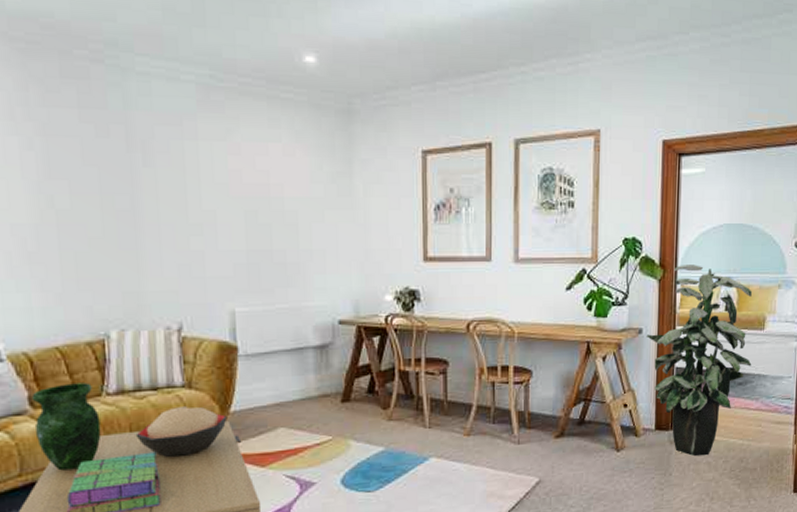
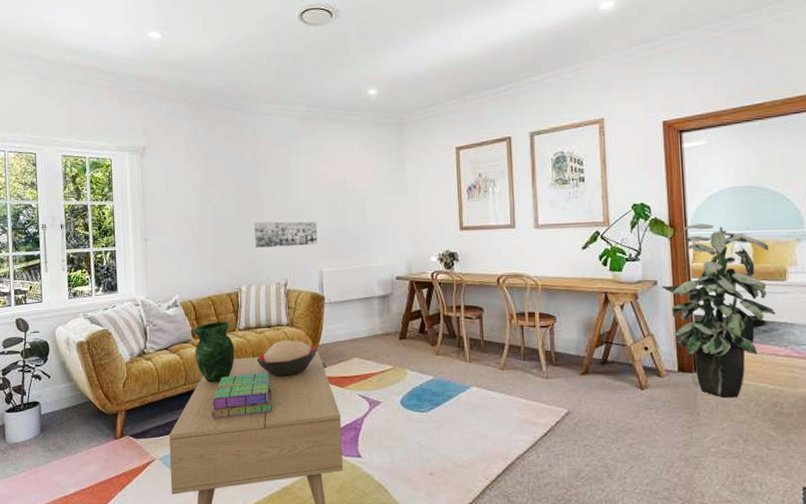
wall art: none [129,238,228,276] -> present [254,221,318,248]

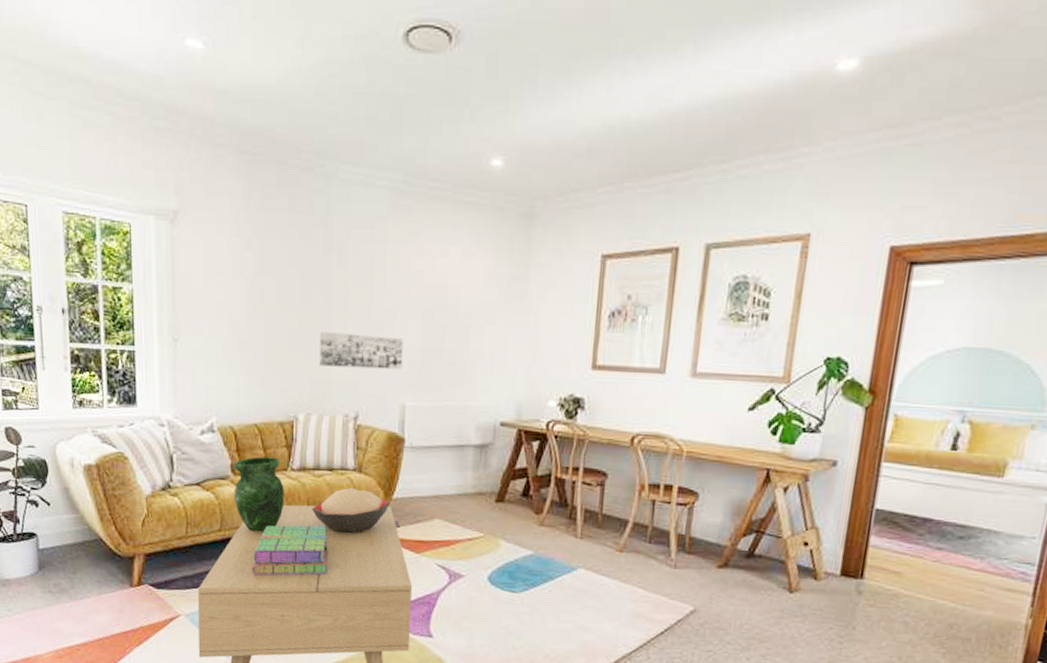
indoor plant: present [661,224,776,398] -> none [841,392,992,614]

